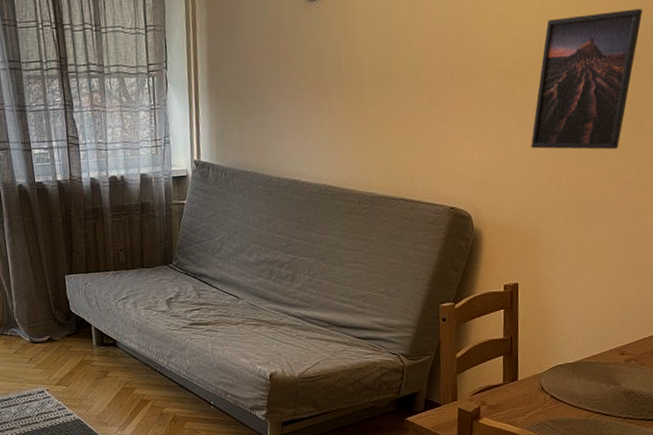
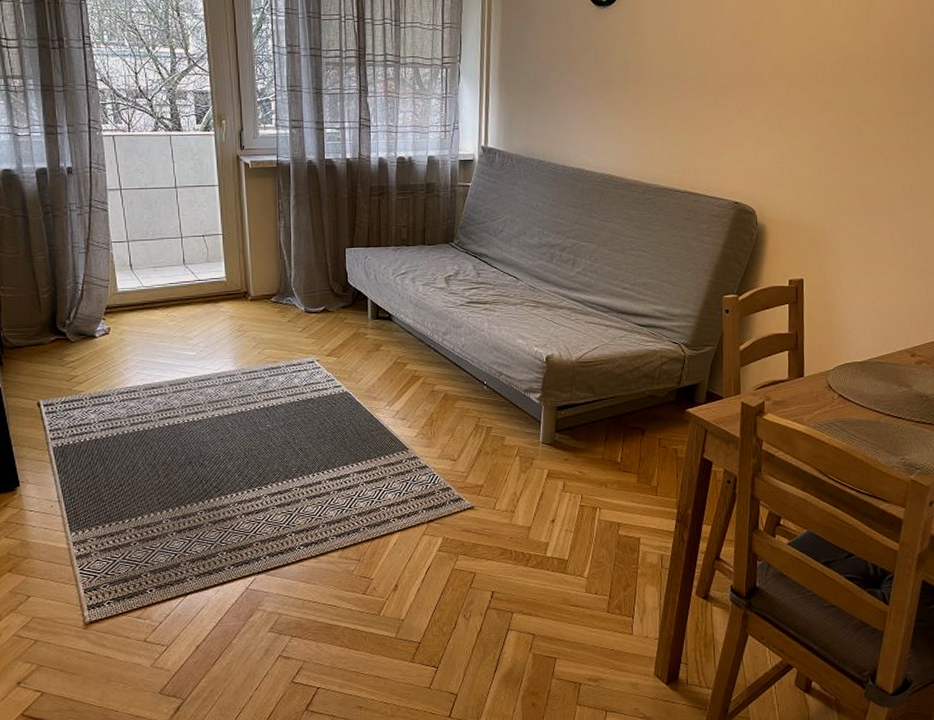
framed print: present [531,8,643,150] -> none [815,28,923,155]

